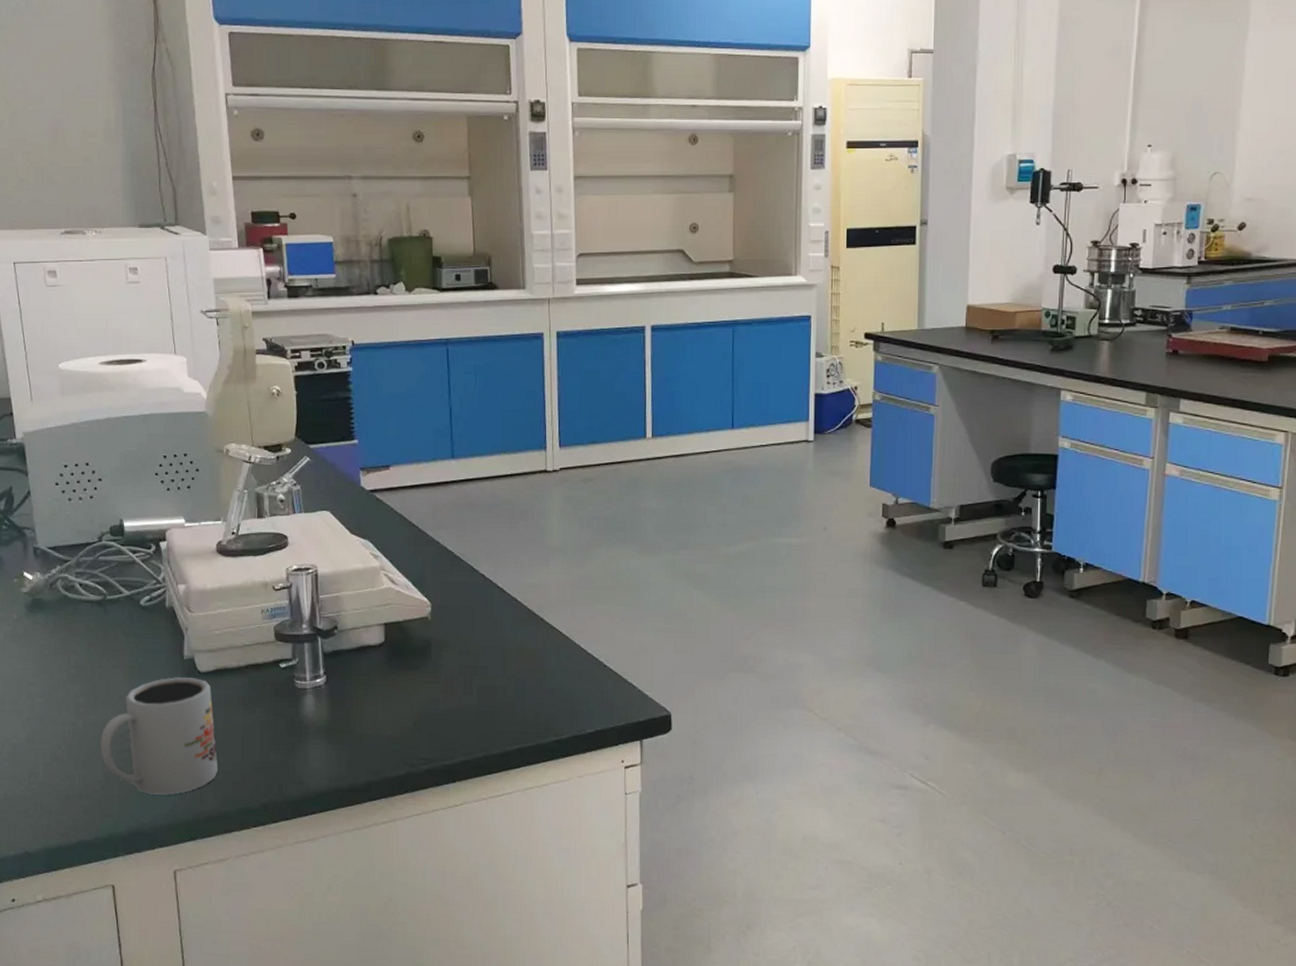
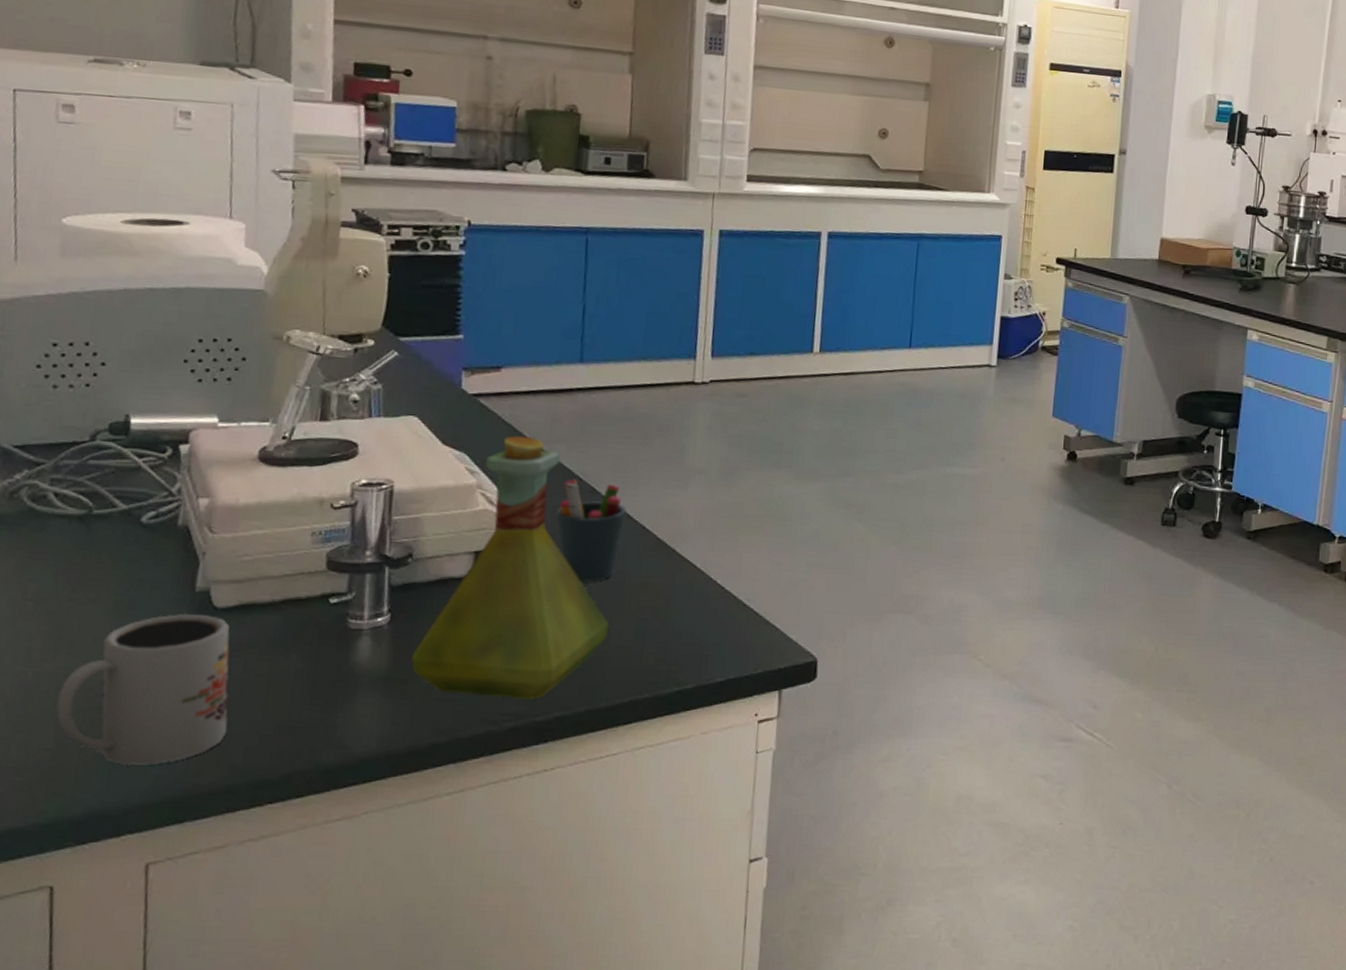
flask: none [344,524,496,747] -> present [410,435,610,699]
pen holder: none [444,559,501,647] -> present [556,479,627,582]

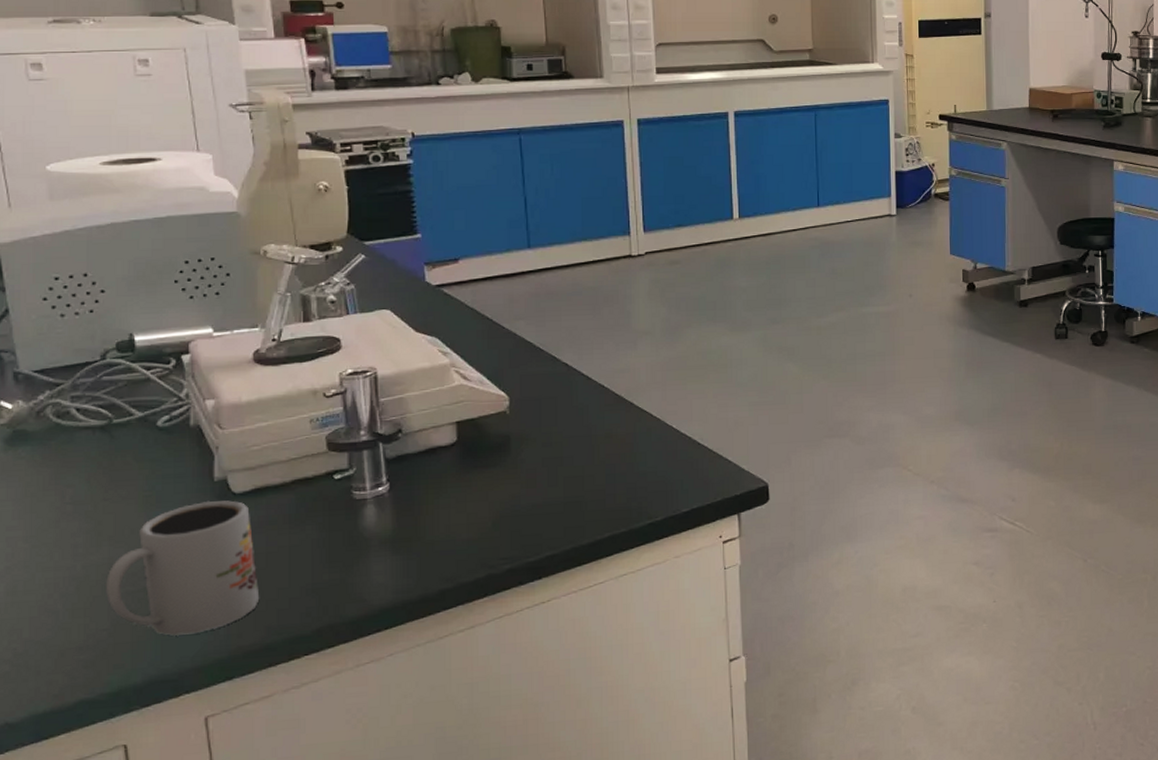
flask: present [410,435,610,699] -> none [412,317,583,546]
pen holder: present [556,479,627,582] -> none [524,350,586,438]

